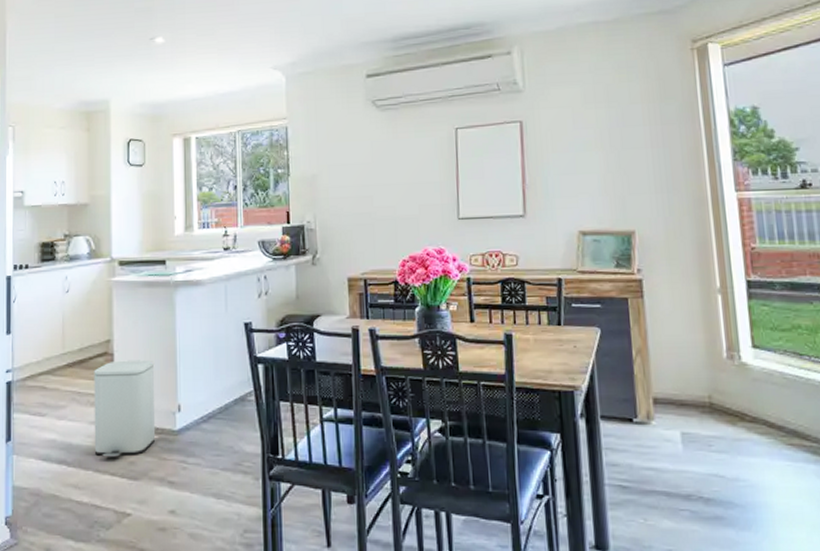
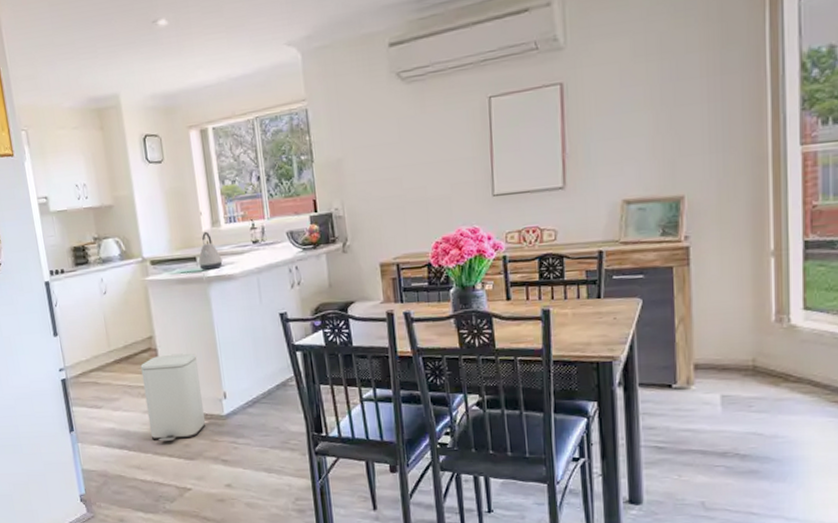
kettle: none [167,235,192,274] -> present [198,231,223,270]

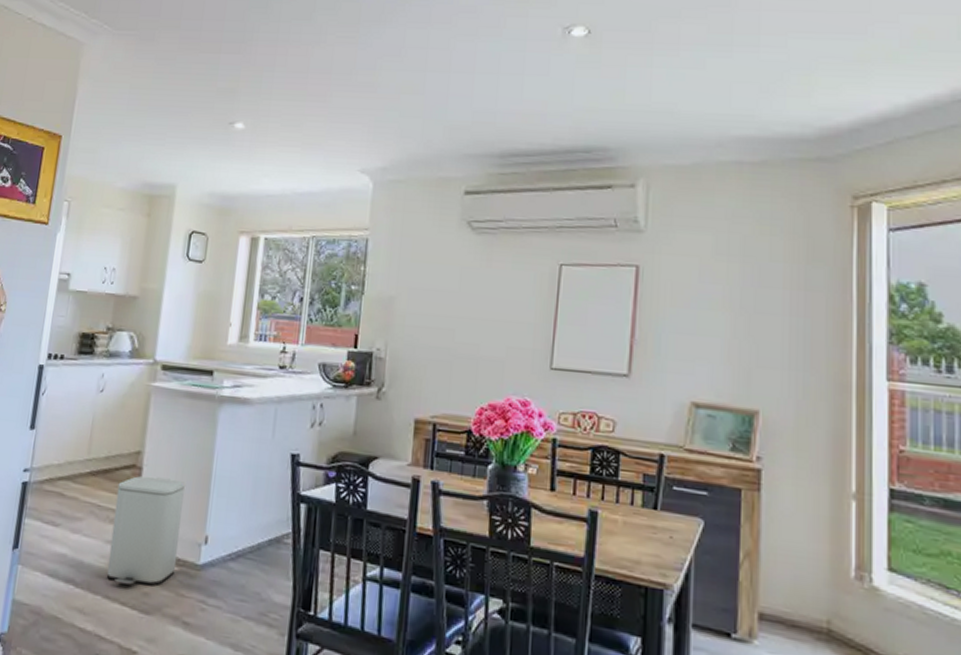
kettle: present [198,231,223,270] -> none [213,345,242,389]

